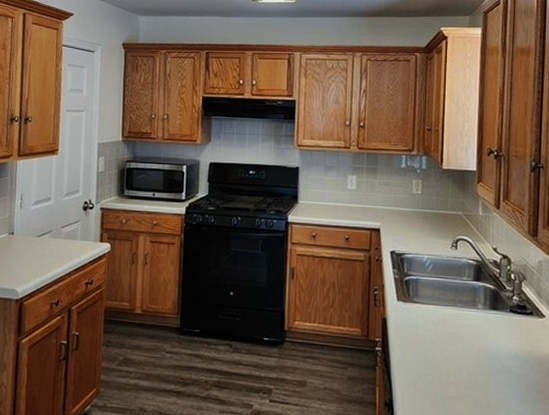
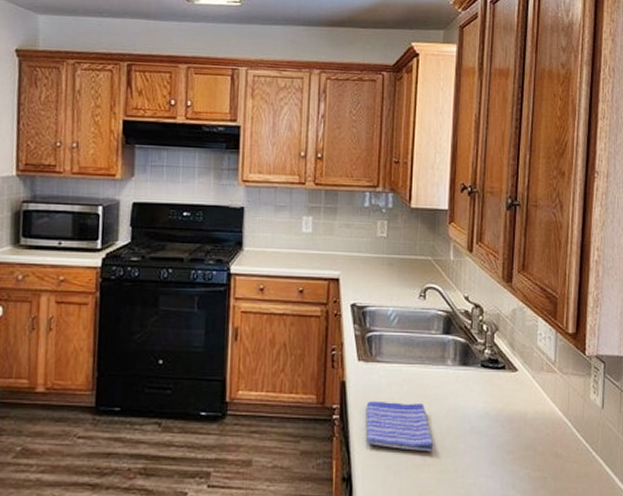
dish towel: none [405,336,467,386] -> present [366,400,434,452]

